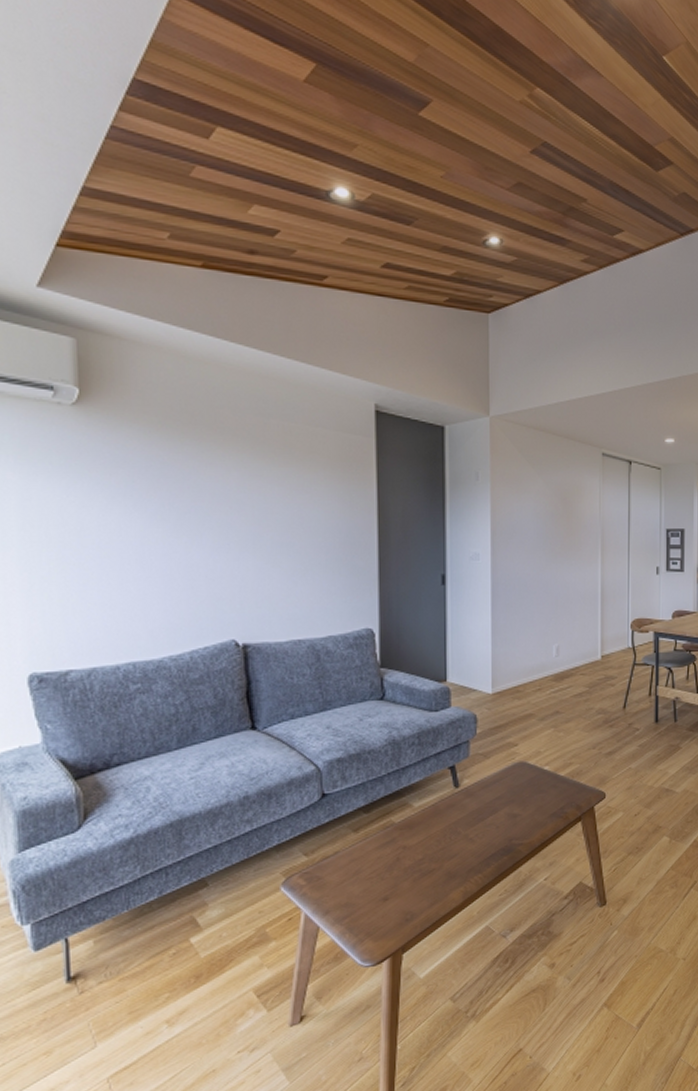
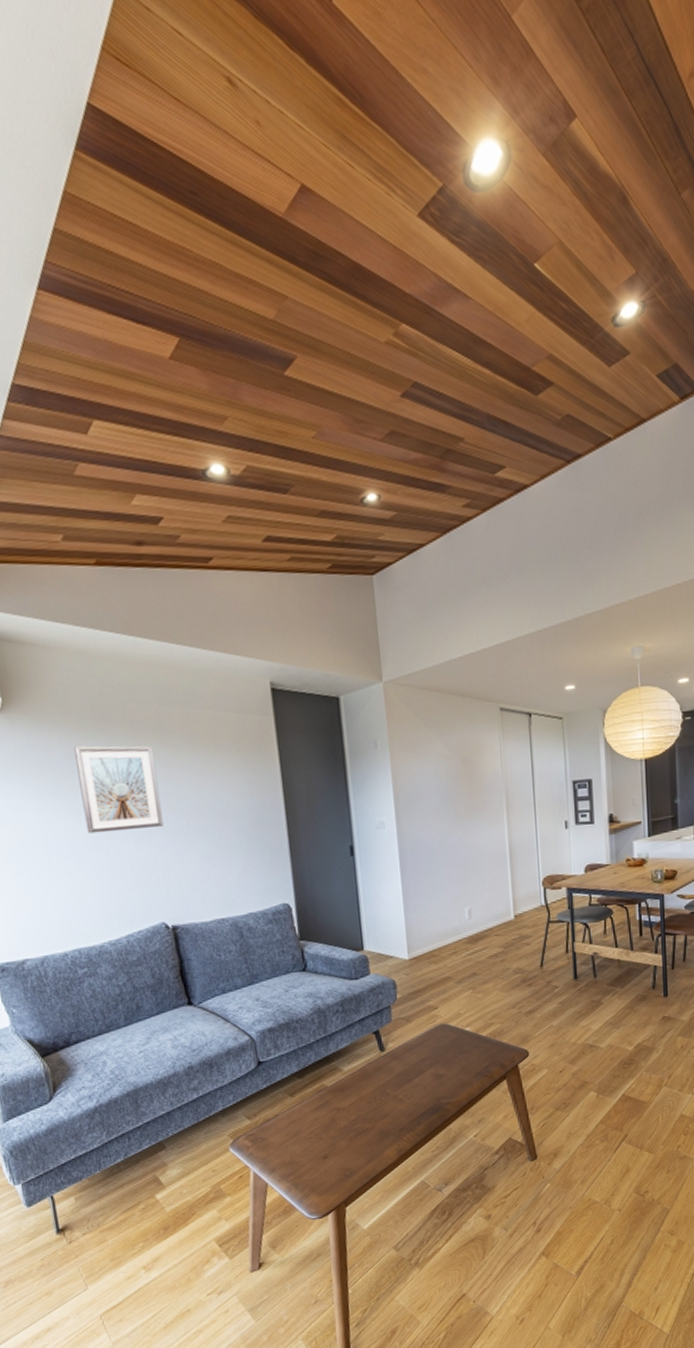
picture frame: none [155,448,245,540] -> present [74,745,164,834]

